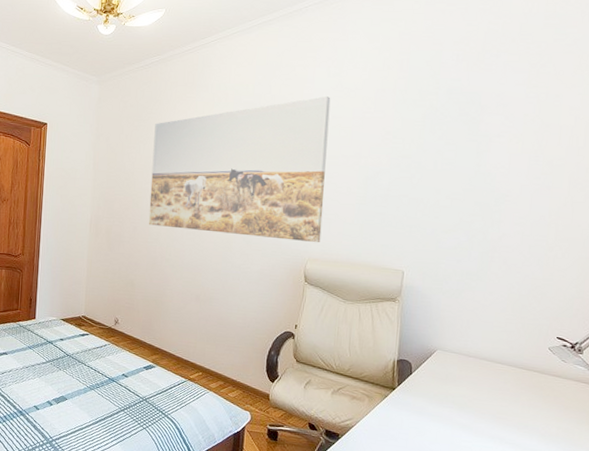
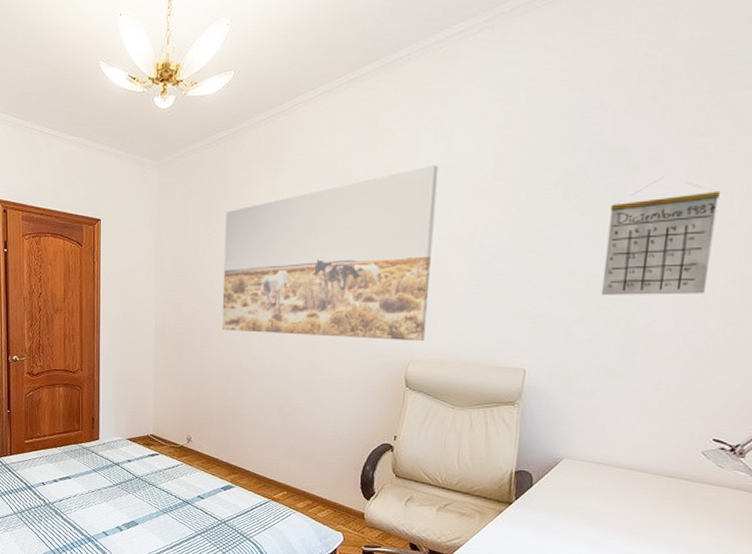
calendar: none [462,119,551,214] -> present [600,179,720,295]

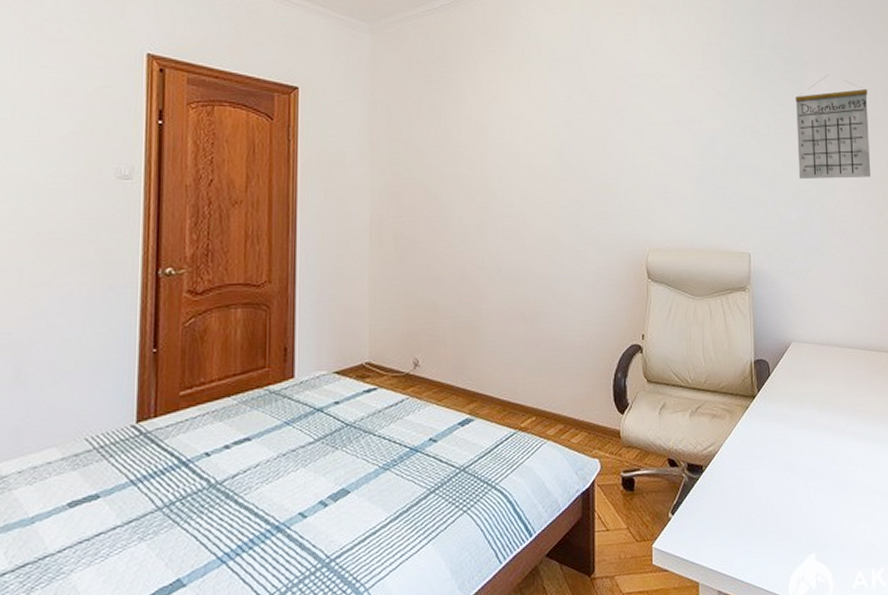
wall art: present [221,165,439,342] -> none [451,51,661,229]

